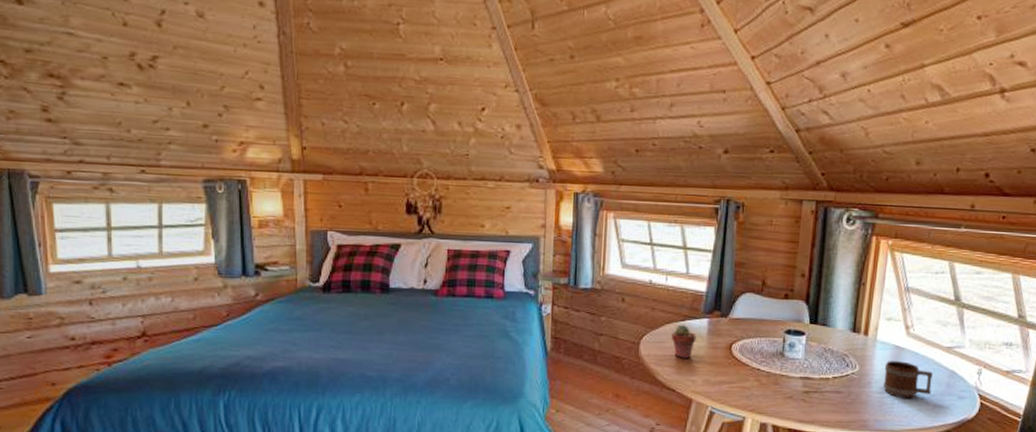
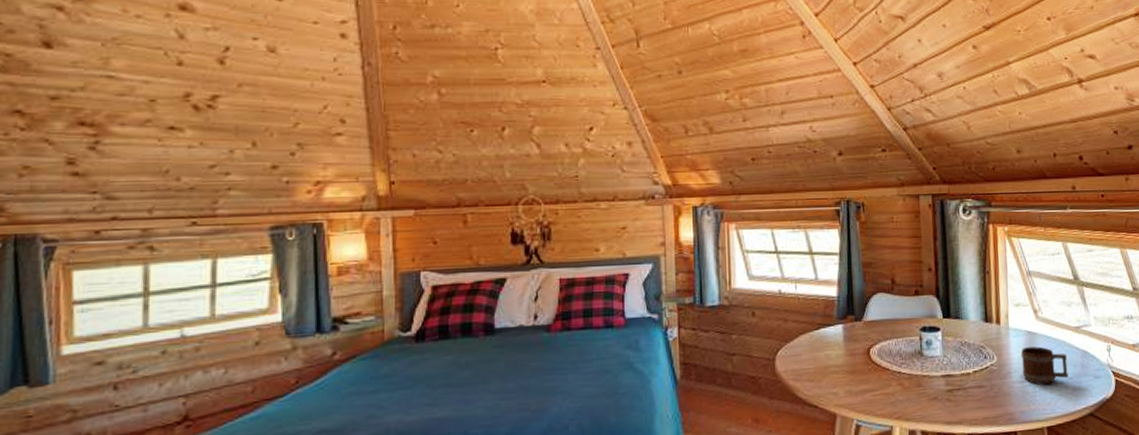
potted succulent: present [671,324,697,358] -> none [807,333,833,370]

